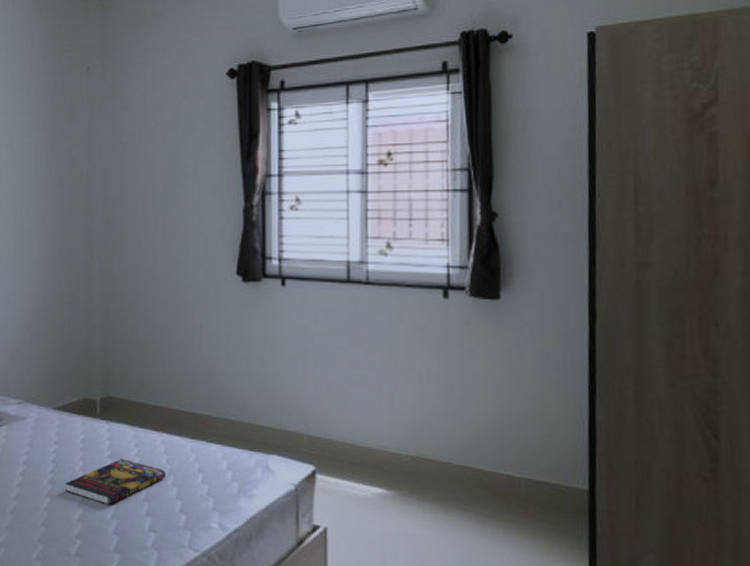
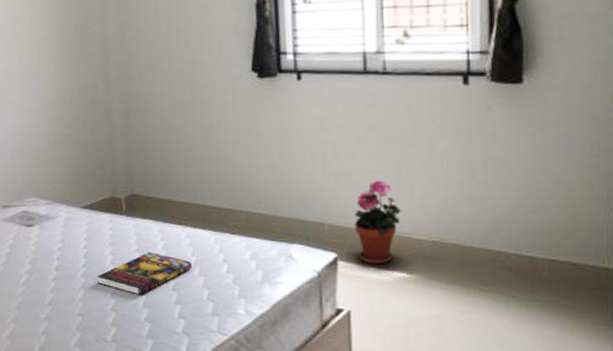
potted plant: none [333,391,381,480] -> present [354,180,401,265]

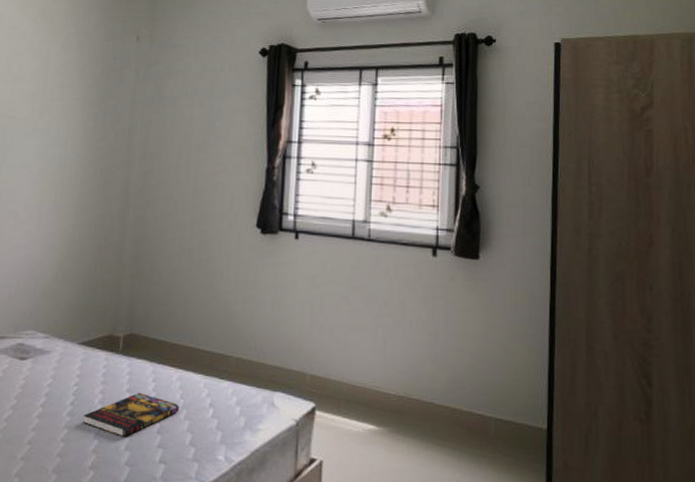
potted plant: present [354,180,401,265] -> none [333,335,374,416]

